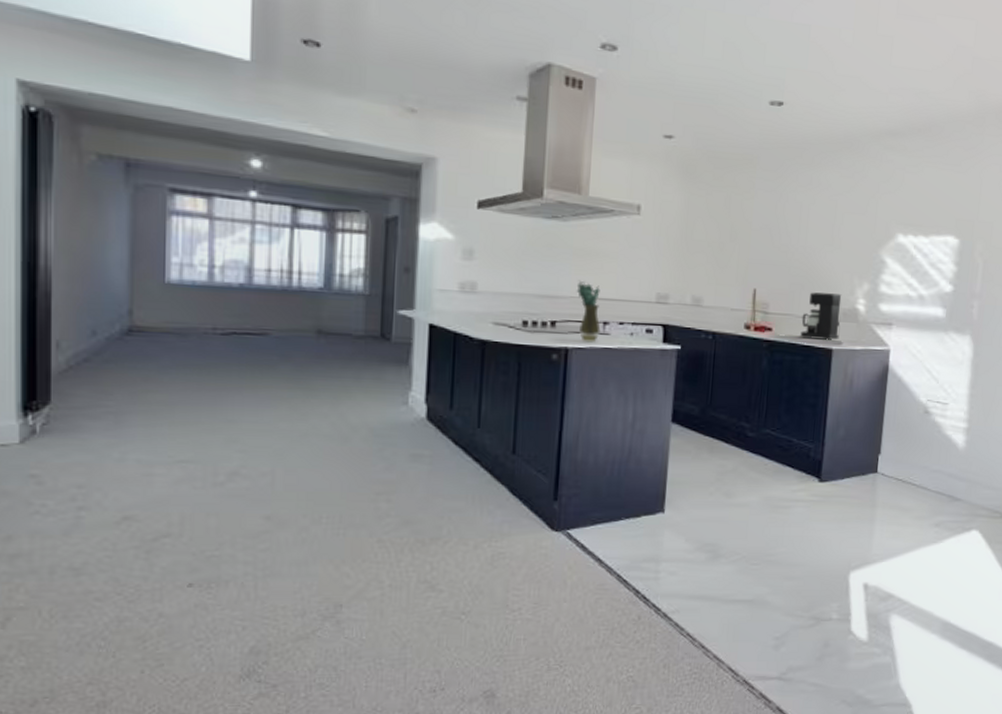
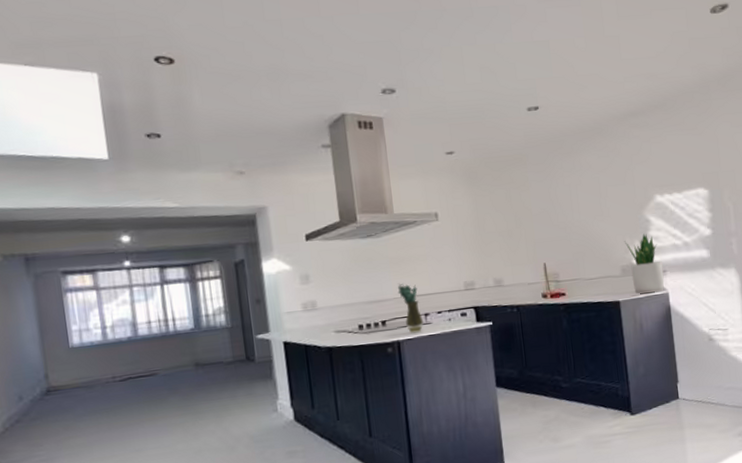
coffee maker: present [800,292,842,340] -> none [588,254,624,297]
planter: none [851,275,890,347] -> present [625,233,664,294]

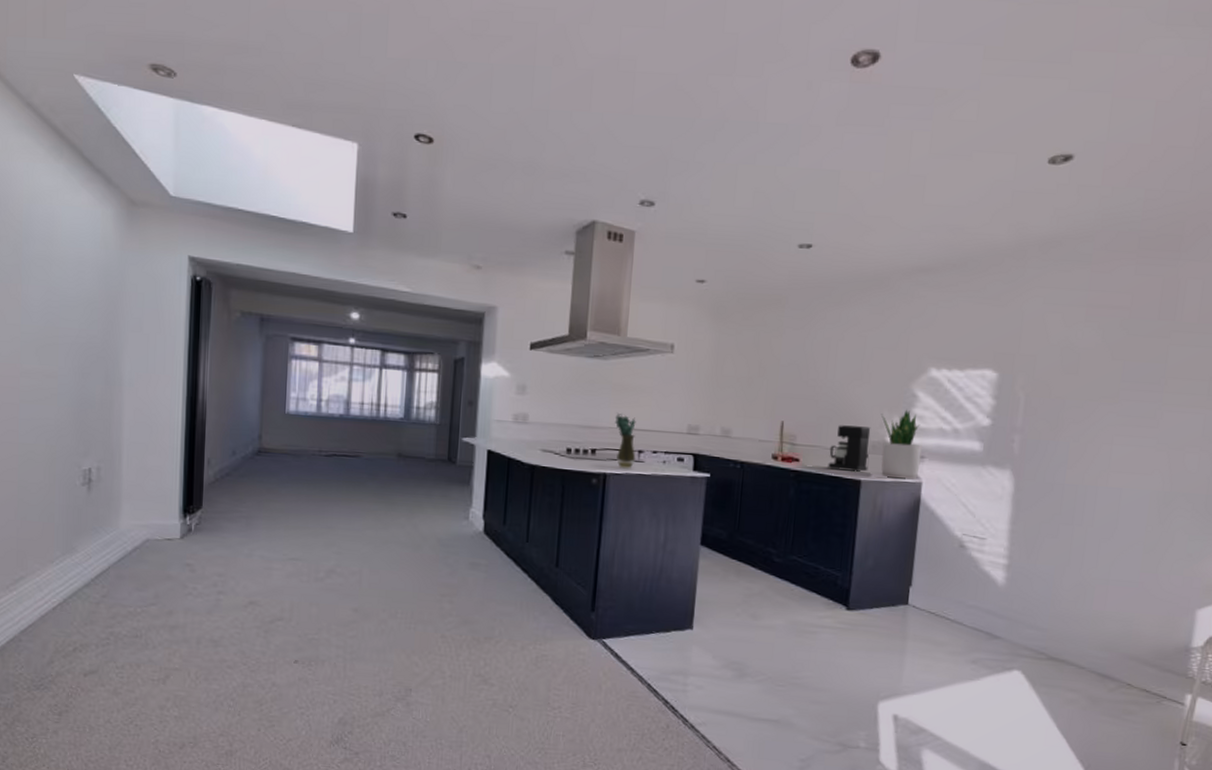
coffee maker: none [588,254,624,297] -> present [828,425,871,472]

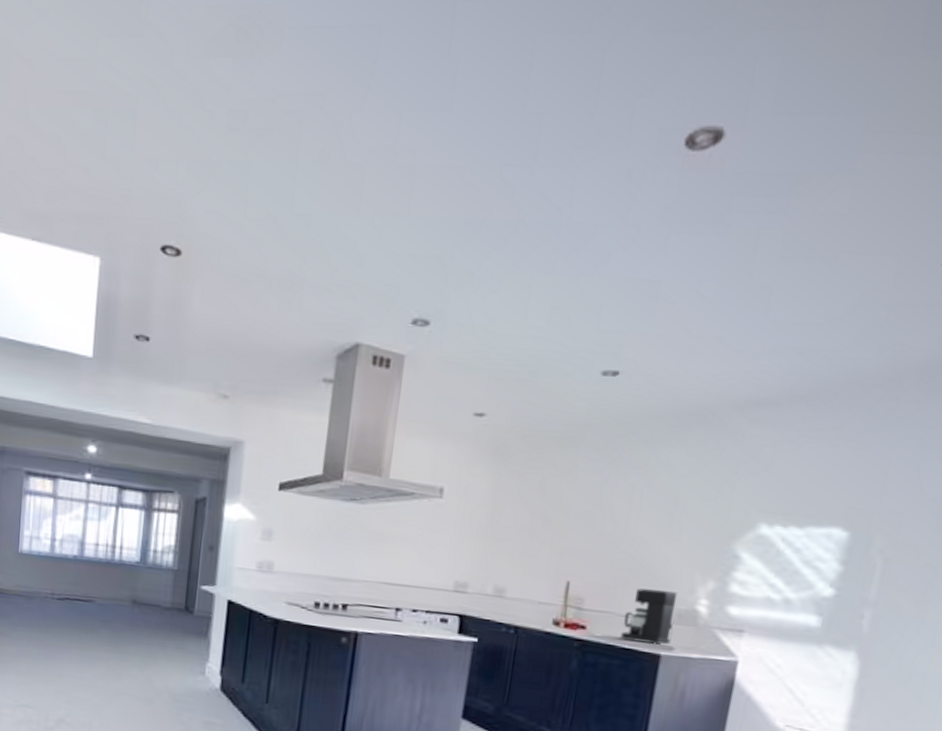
vase: present [614,412,636,469] -> none [370,564,395,629]
planter: present [881,409,922,480] -> none [686,572,742,658]

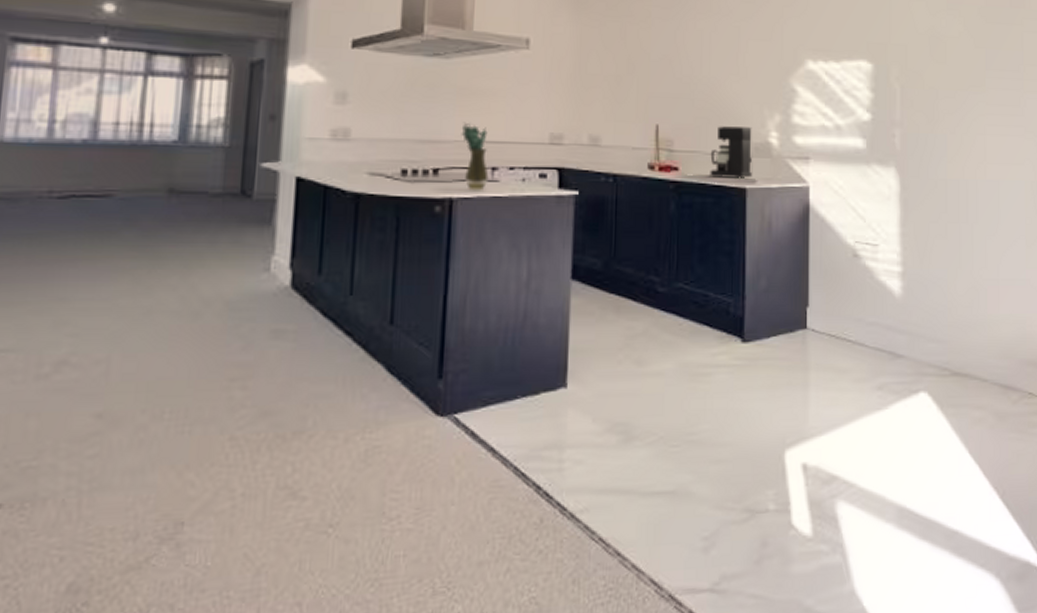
vase: none [370,564,395,629] -> present [461,122,489,191]

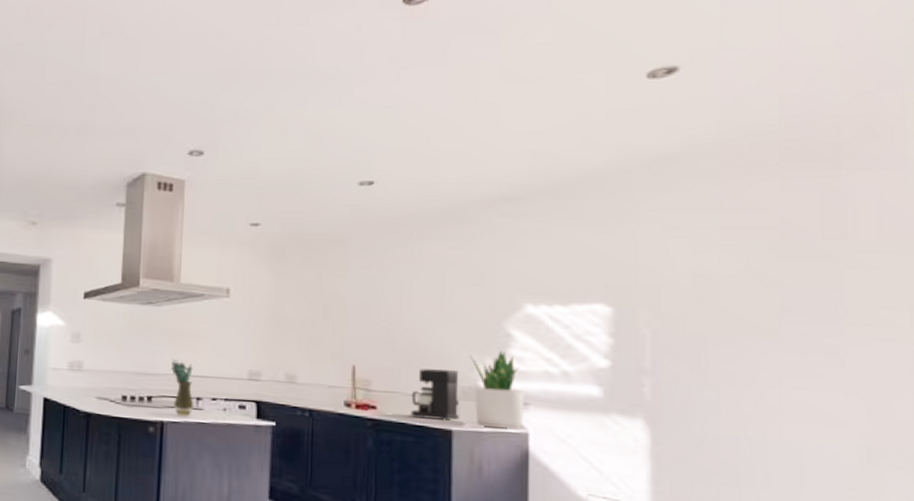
planter: none [762,105,806,184] -> present [471,350,524,430]

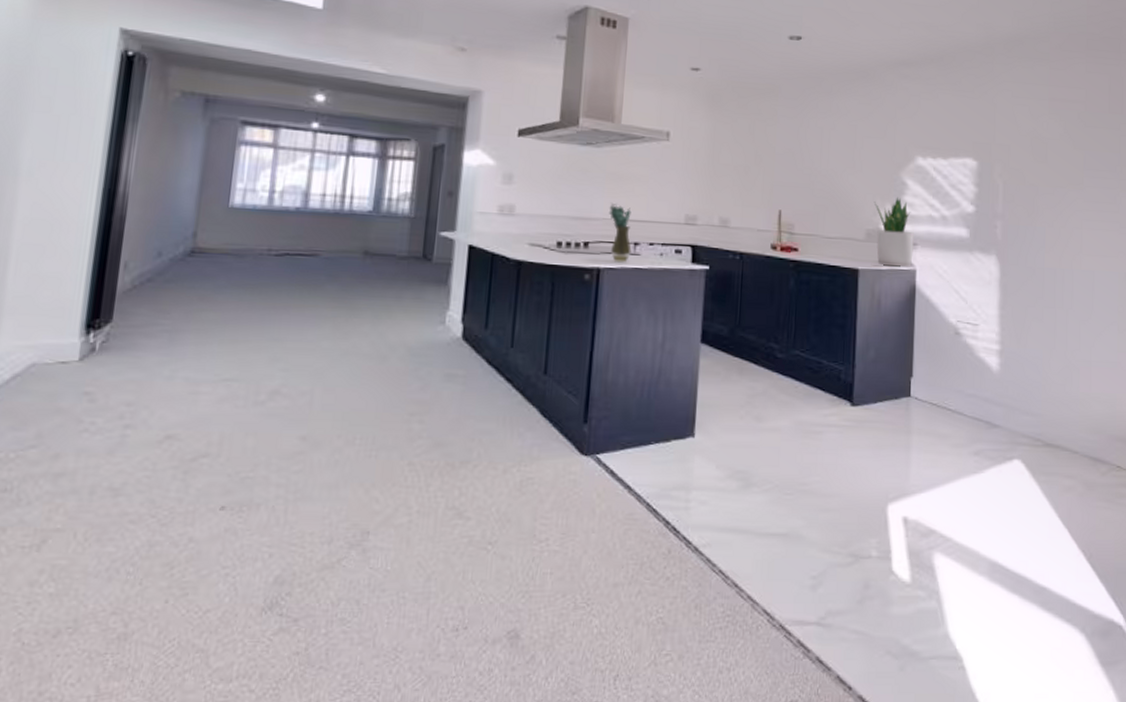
coffee maker: present [411,369,460,421] -> none [826,213,865,260]

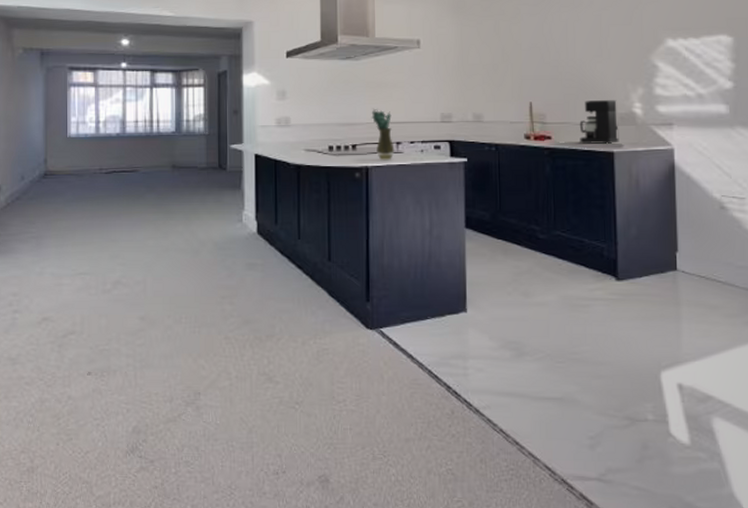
coffee maker: none [826,213,865,260] -> present [579,100,619,144]
planter: present [875,197,914,267] -> none [625,80,670,147]

